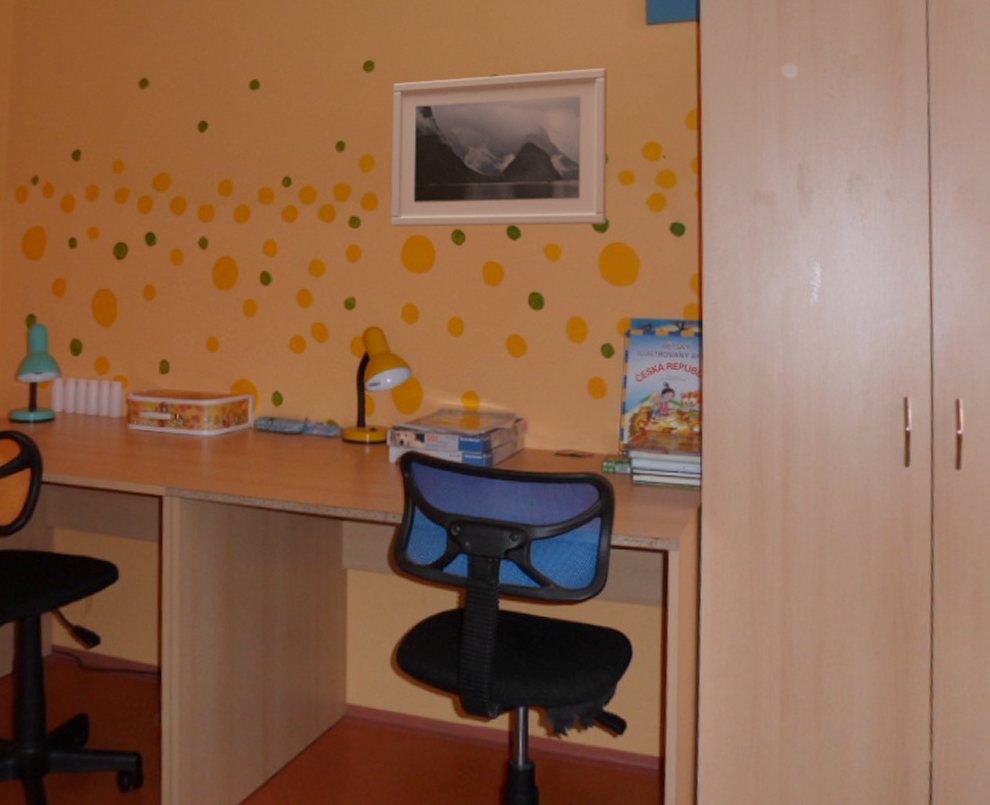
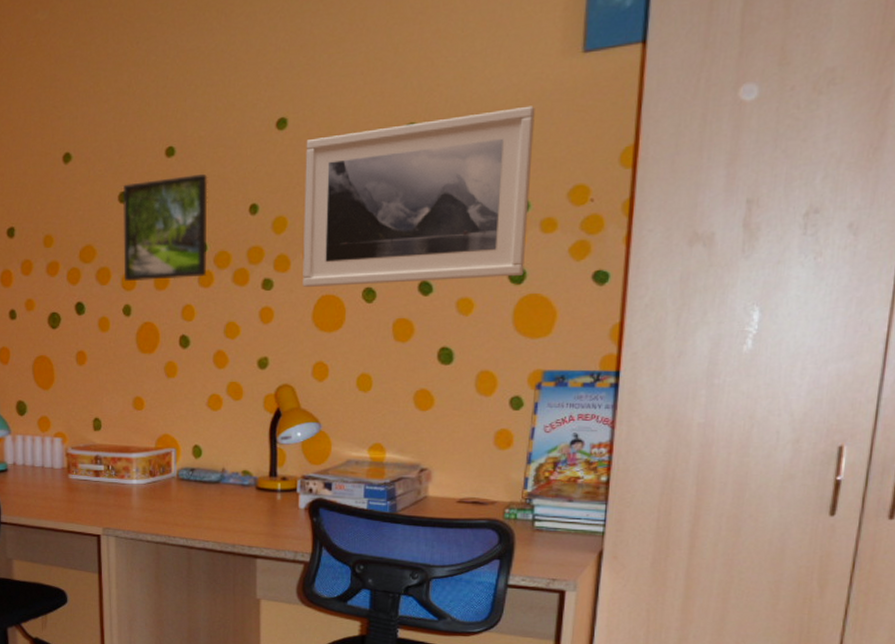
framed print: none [201,108,294,213] -> present [122,173,208,281]

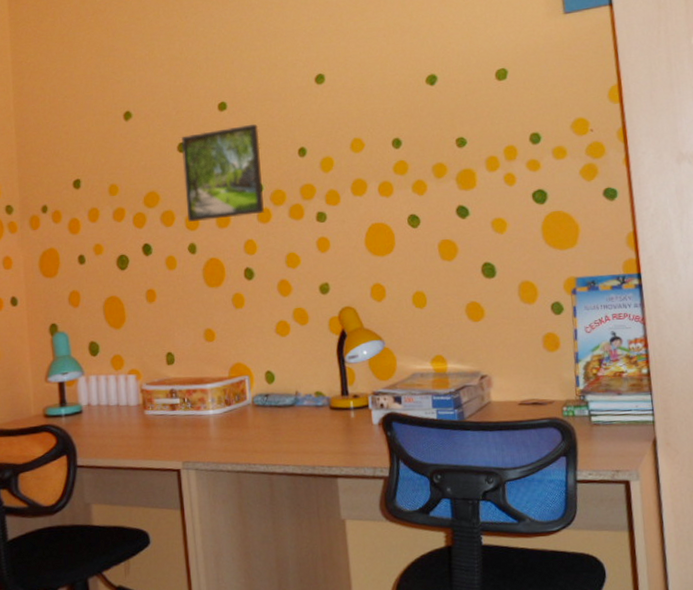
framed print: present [302,106,535,287] -> none [342,57,545,217]

